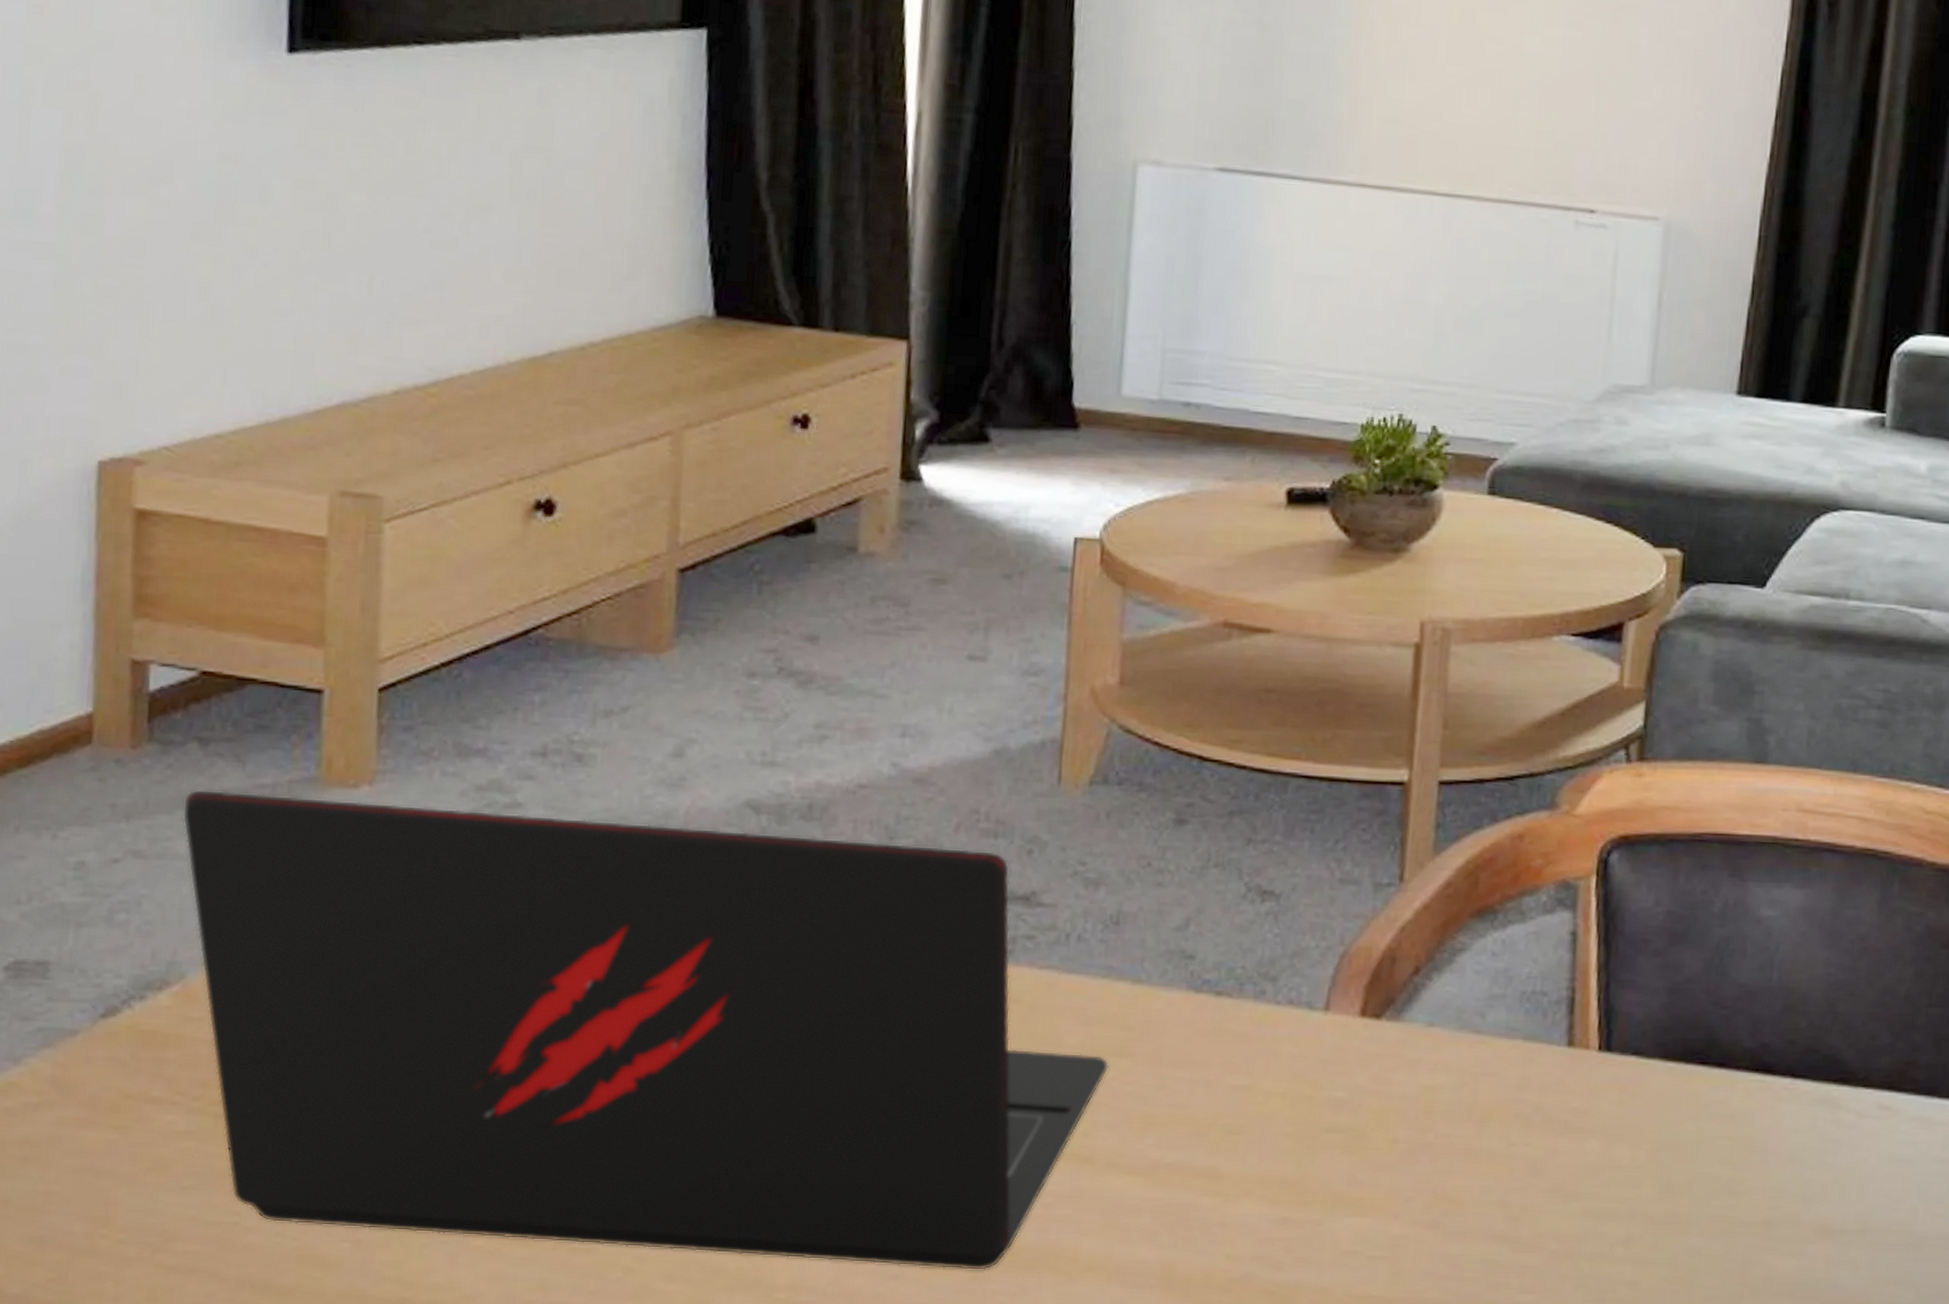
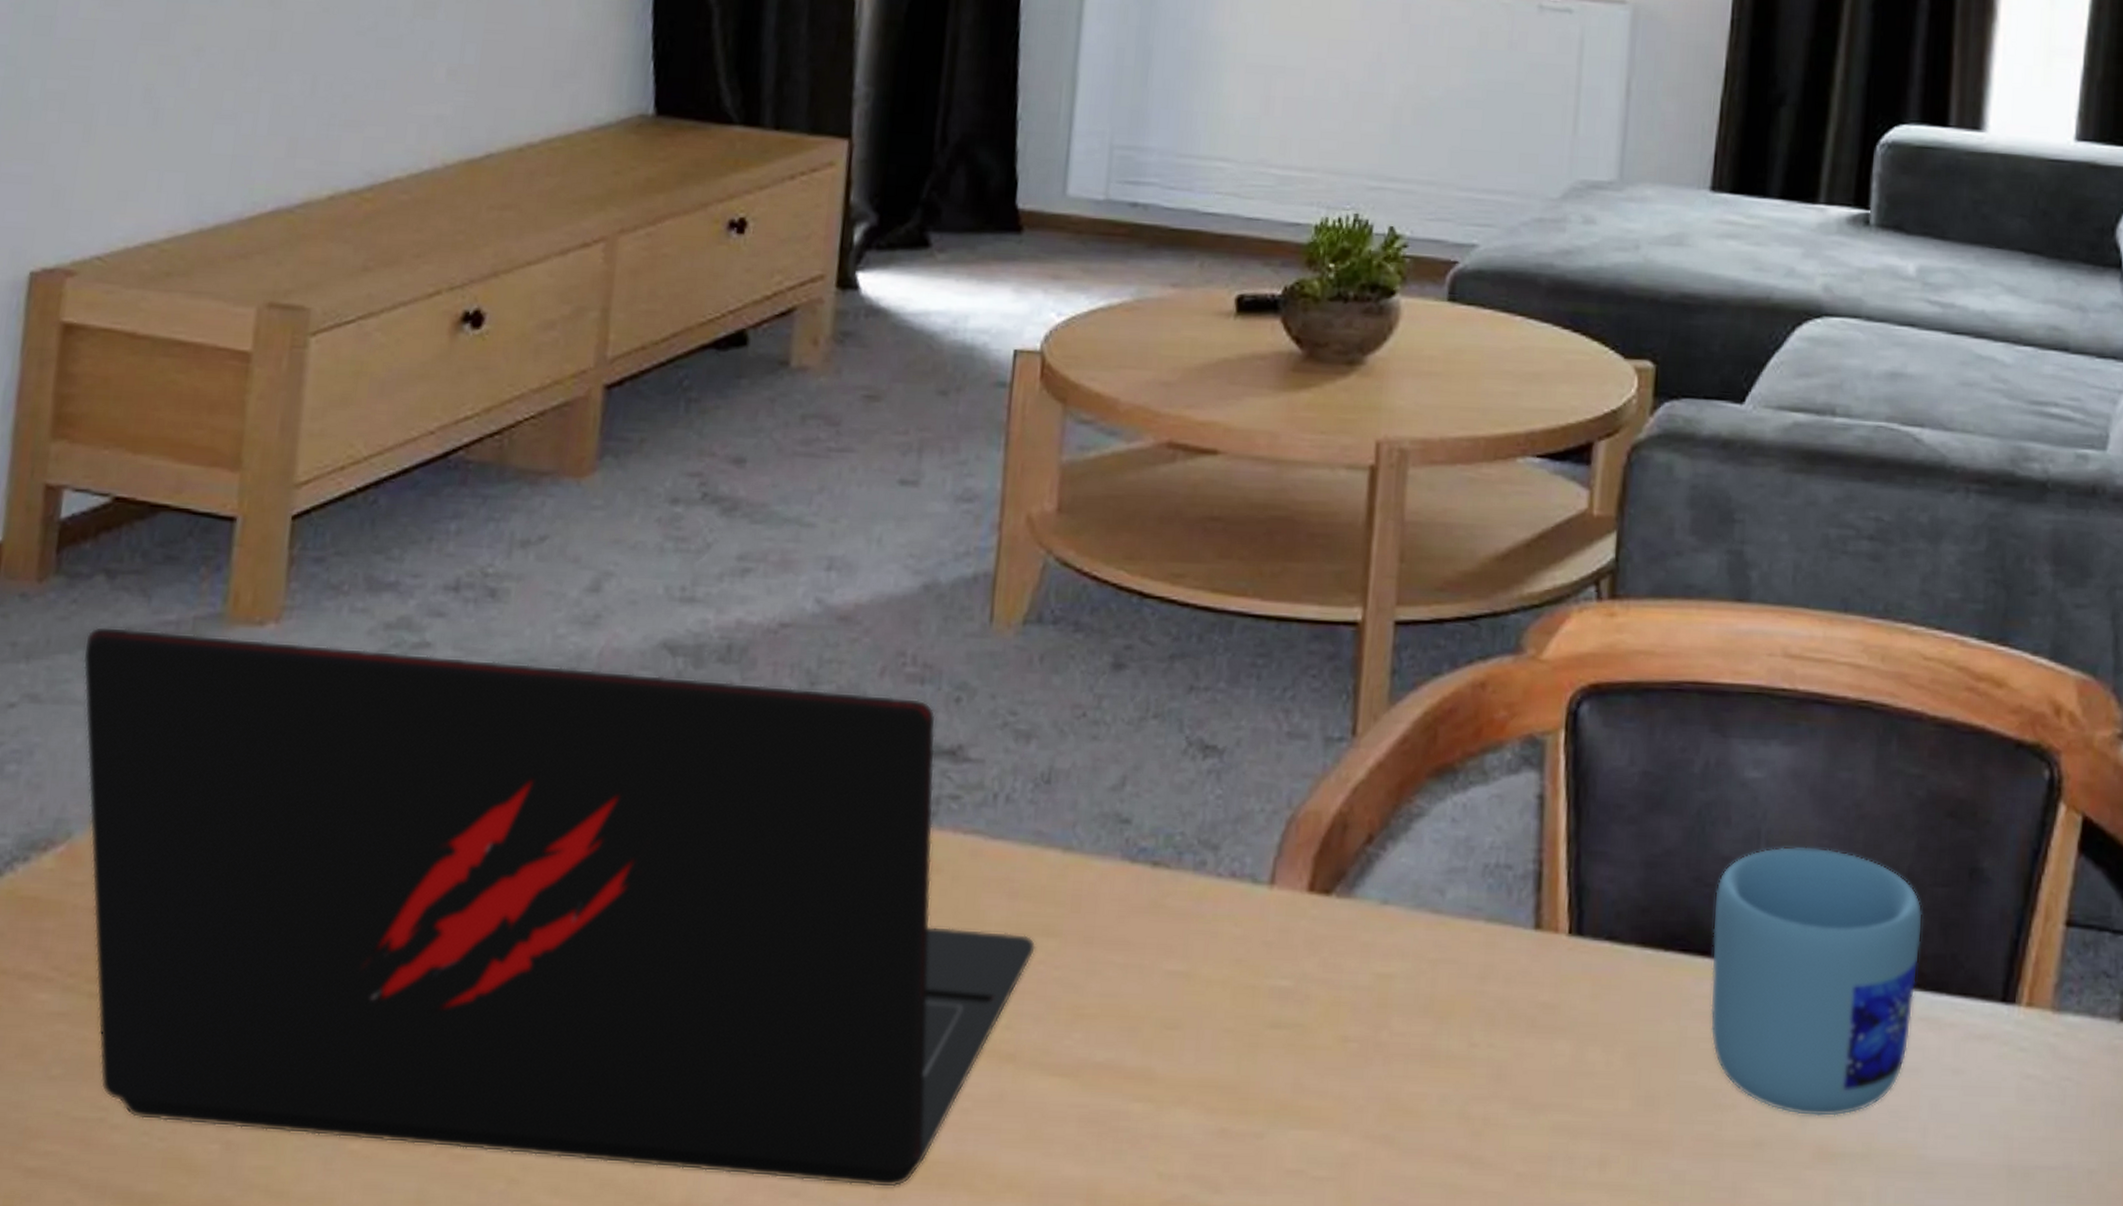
mug: none [1725,974,1918,1201] -> present [1710,846,1923,1117]

